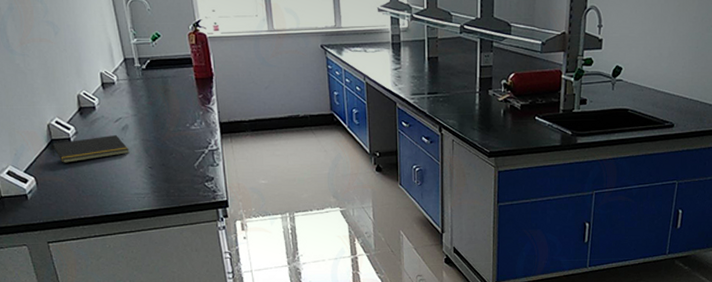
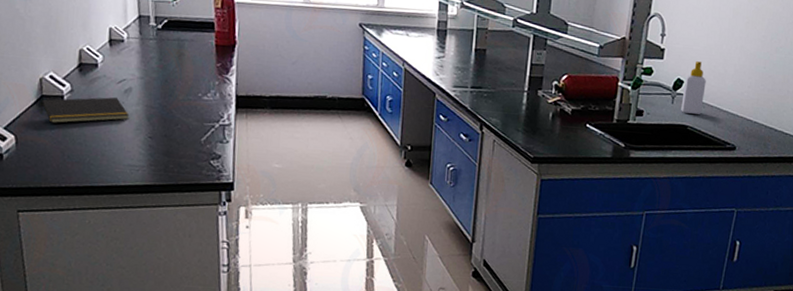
soap bottle: none [621,48,643,97] -> present [681,61,706,114]

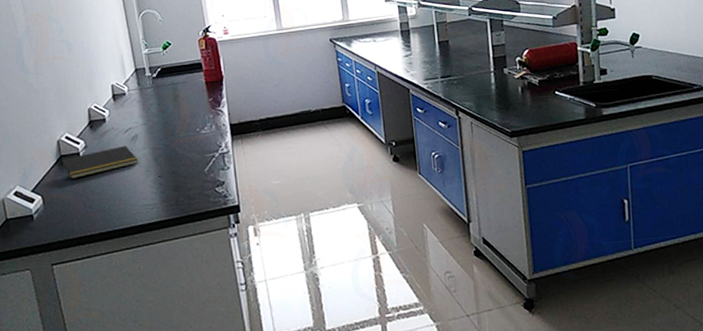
soap bottle: present [681,61,706,114] -> none [640,14,663,64]

